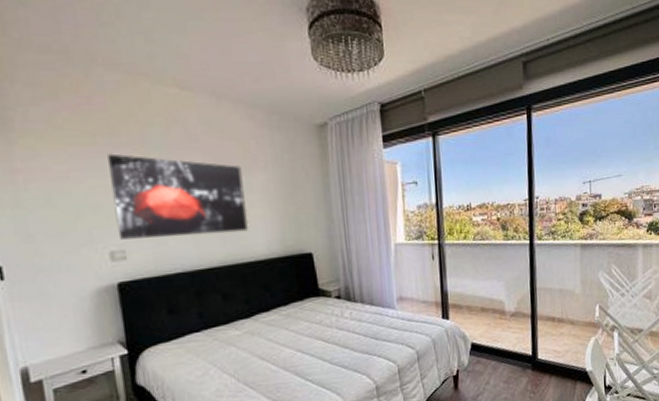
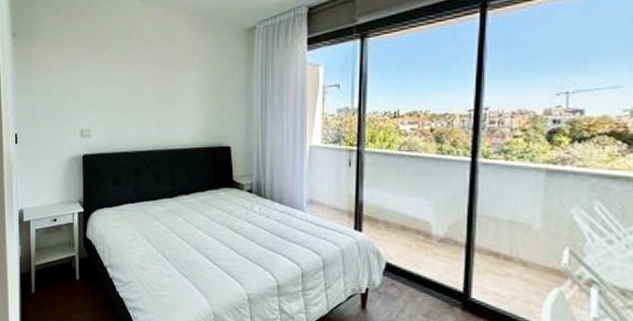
wall art: present [108,153,249,240] -> none [87,53,180,122]

